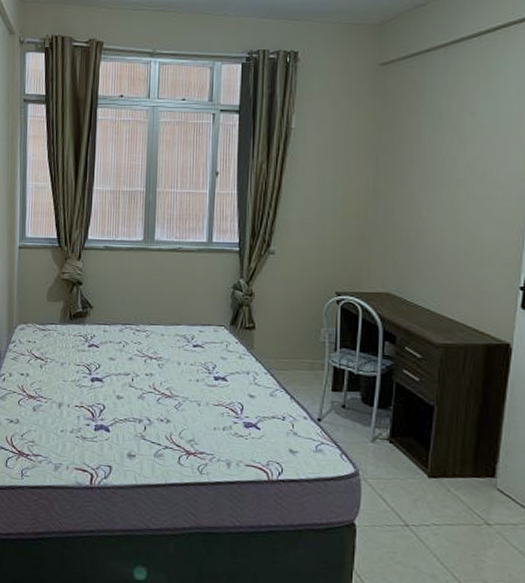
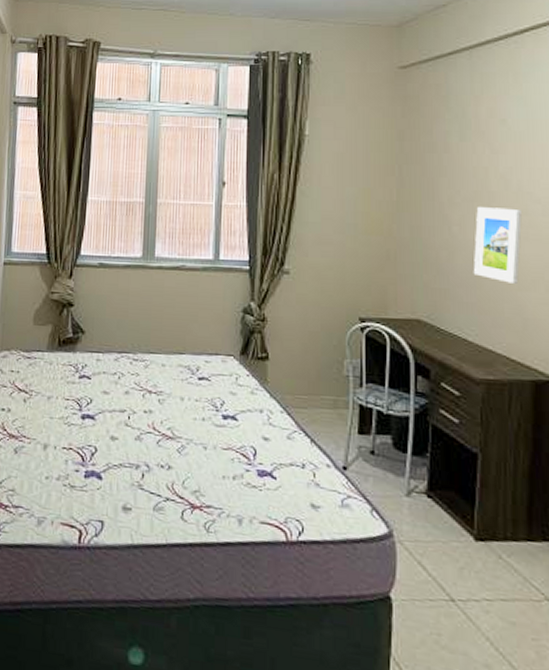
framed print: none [438,193,484,261] -> present [473,207,522,284]

